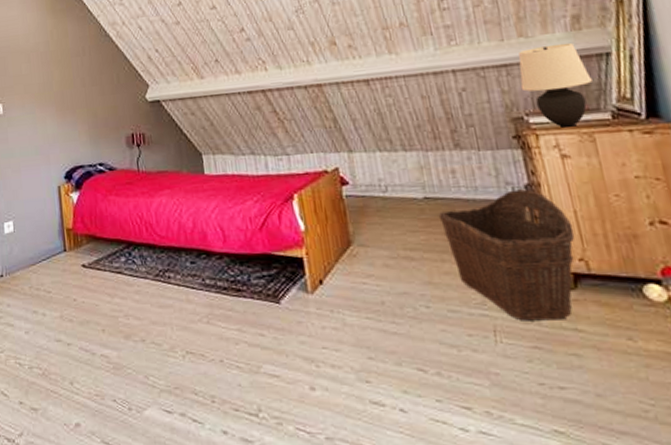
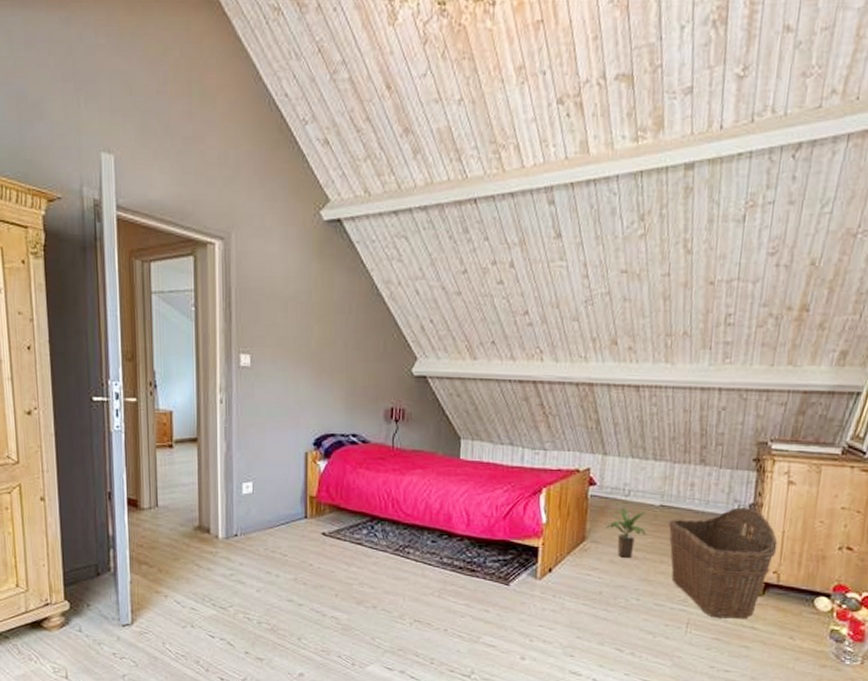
potted plant: none [370,205,418,260] -> present [605,508,647,558]
table lamp: present [518,42,592,127] -> none [774,376,837,457]

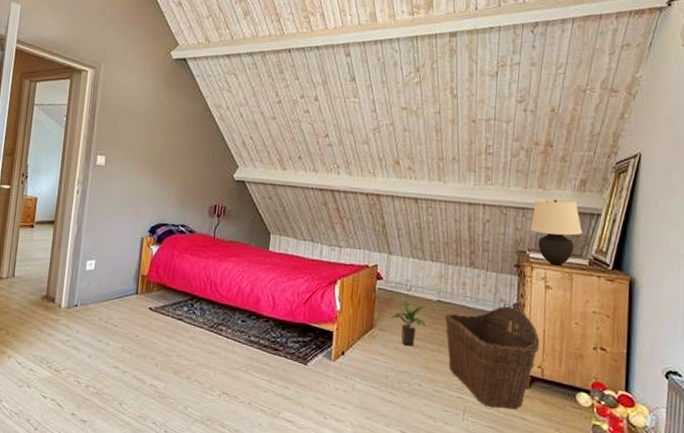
table lamp: none [774,376,837,457] -> present [530,198,582,266]

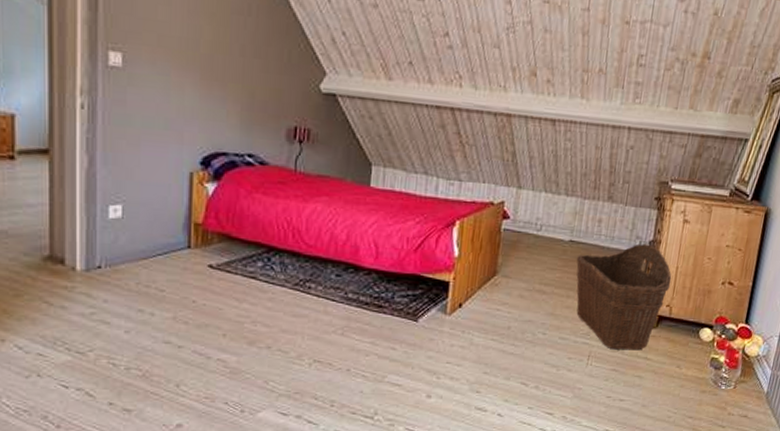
potted plant: present [391,301,426,346] -> none [517,242,556,293]
table lamp: present [530,198,582,266] -> none [675,121,728,197]

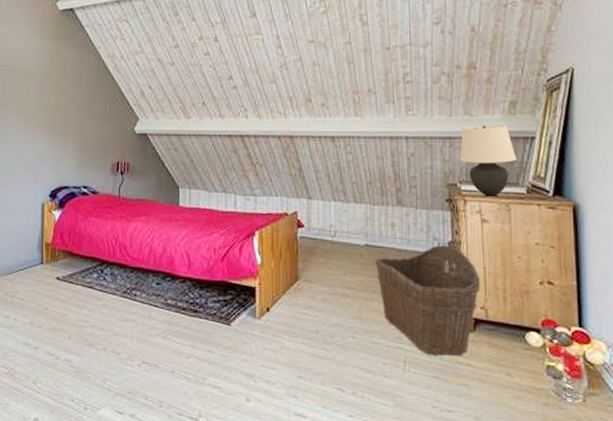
table lamp: none [675,121,728,197] -> present [459,124,517,196]

